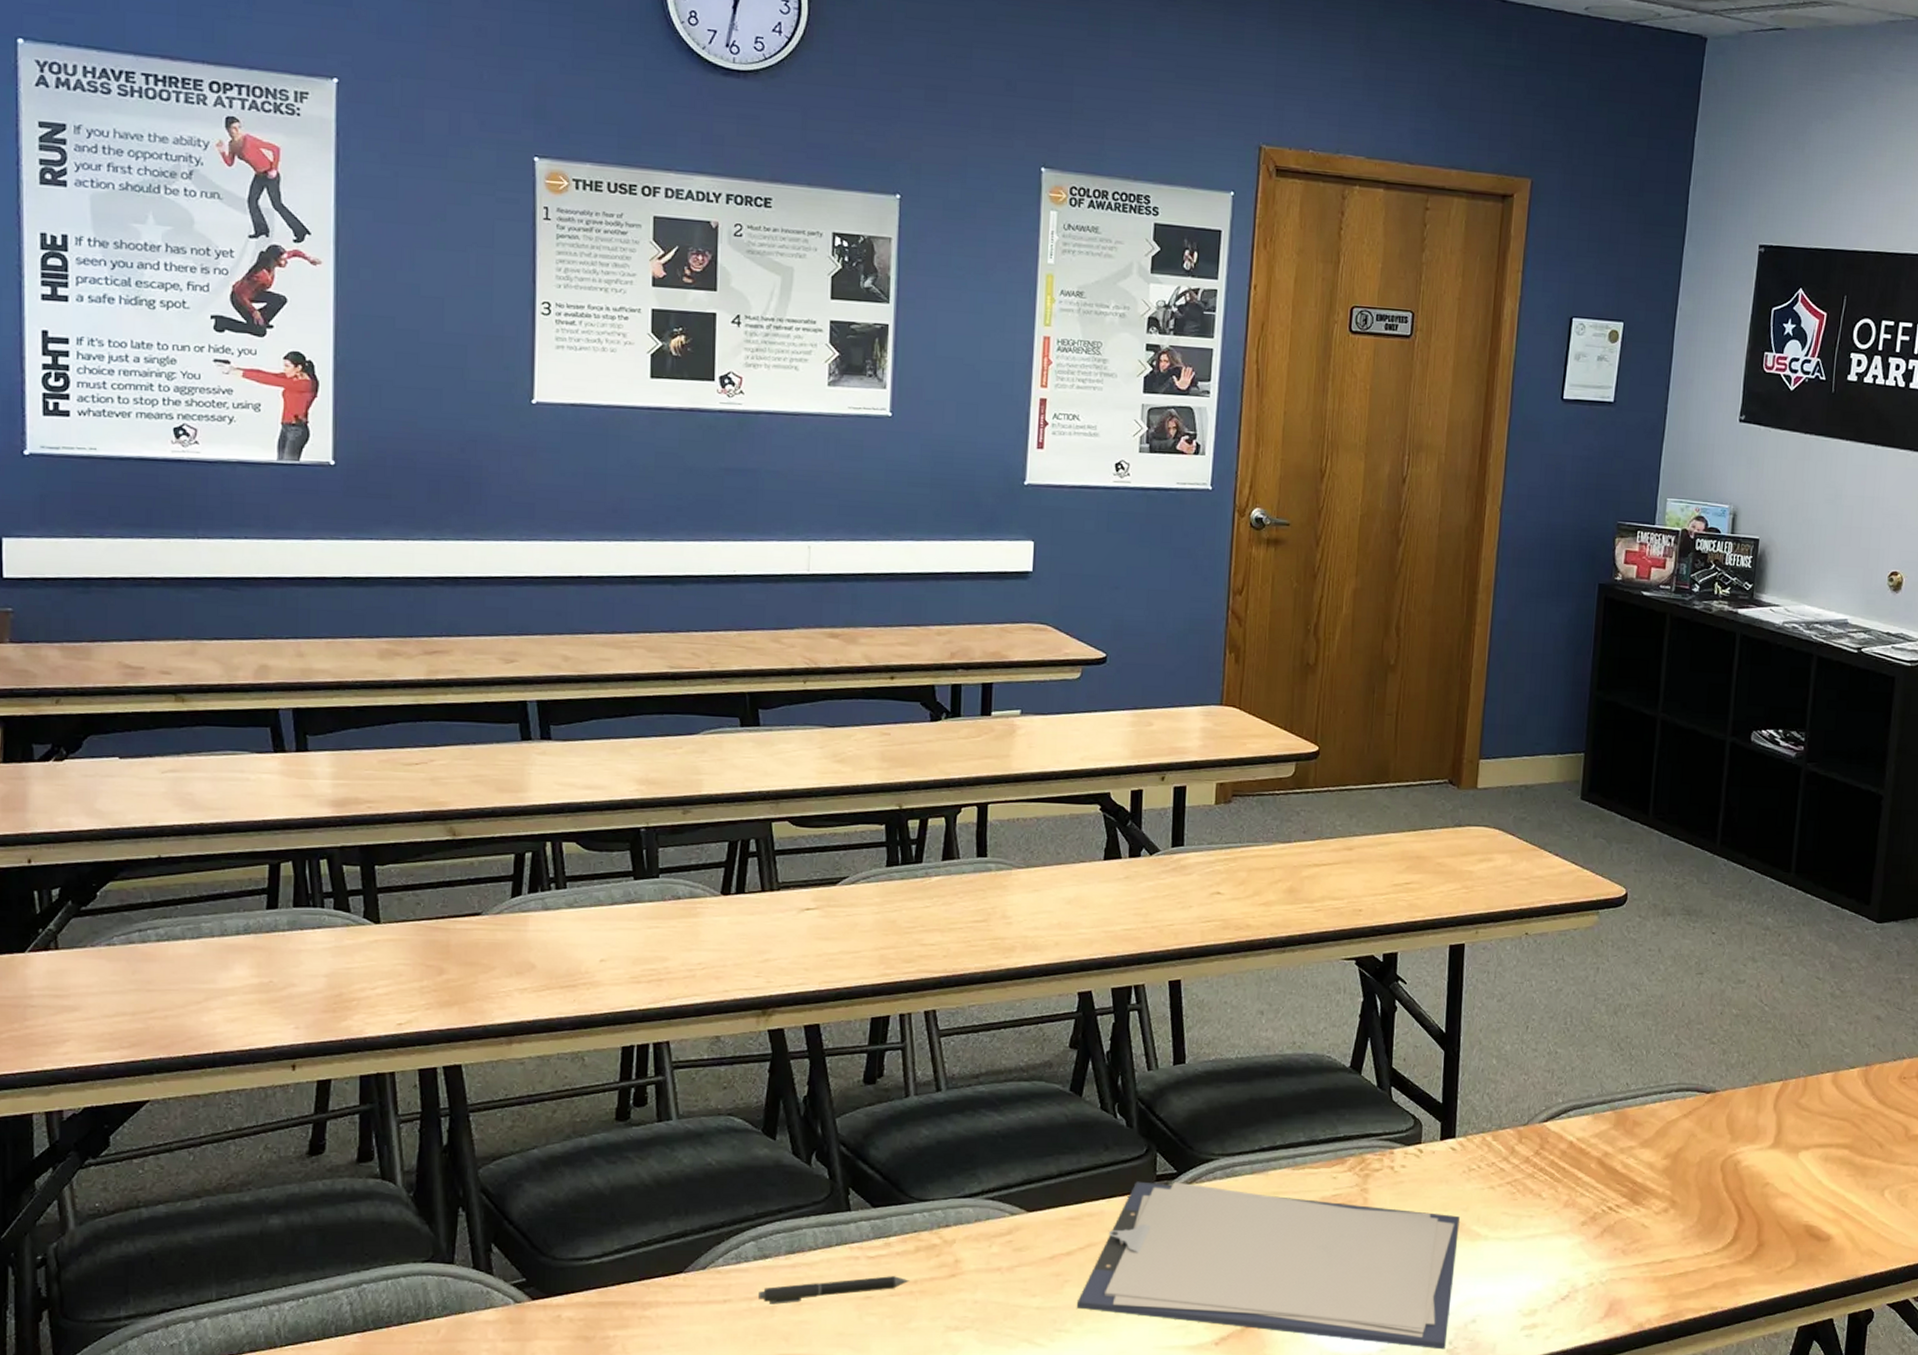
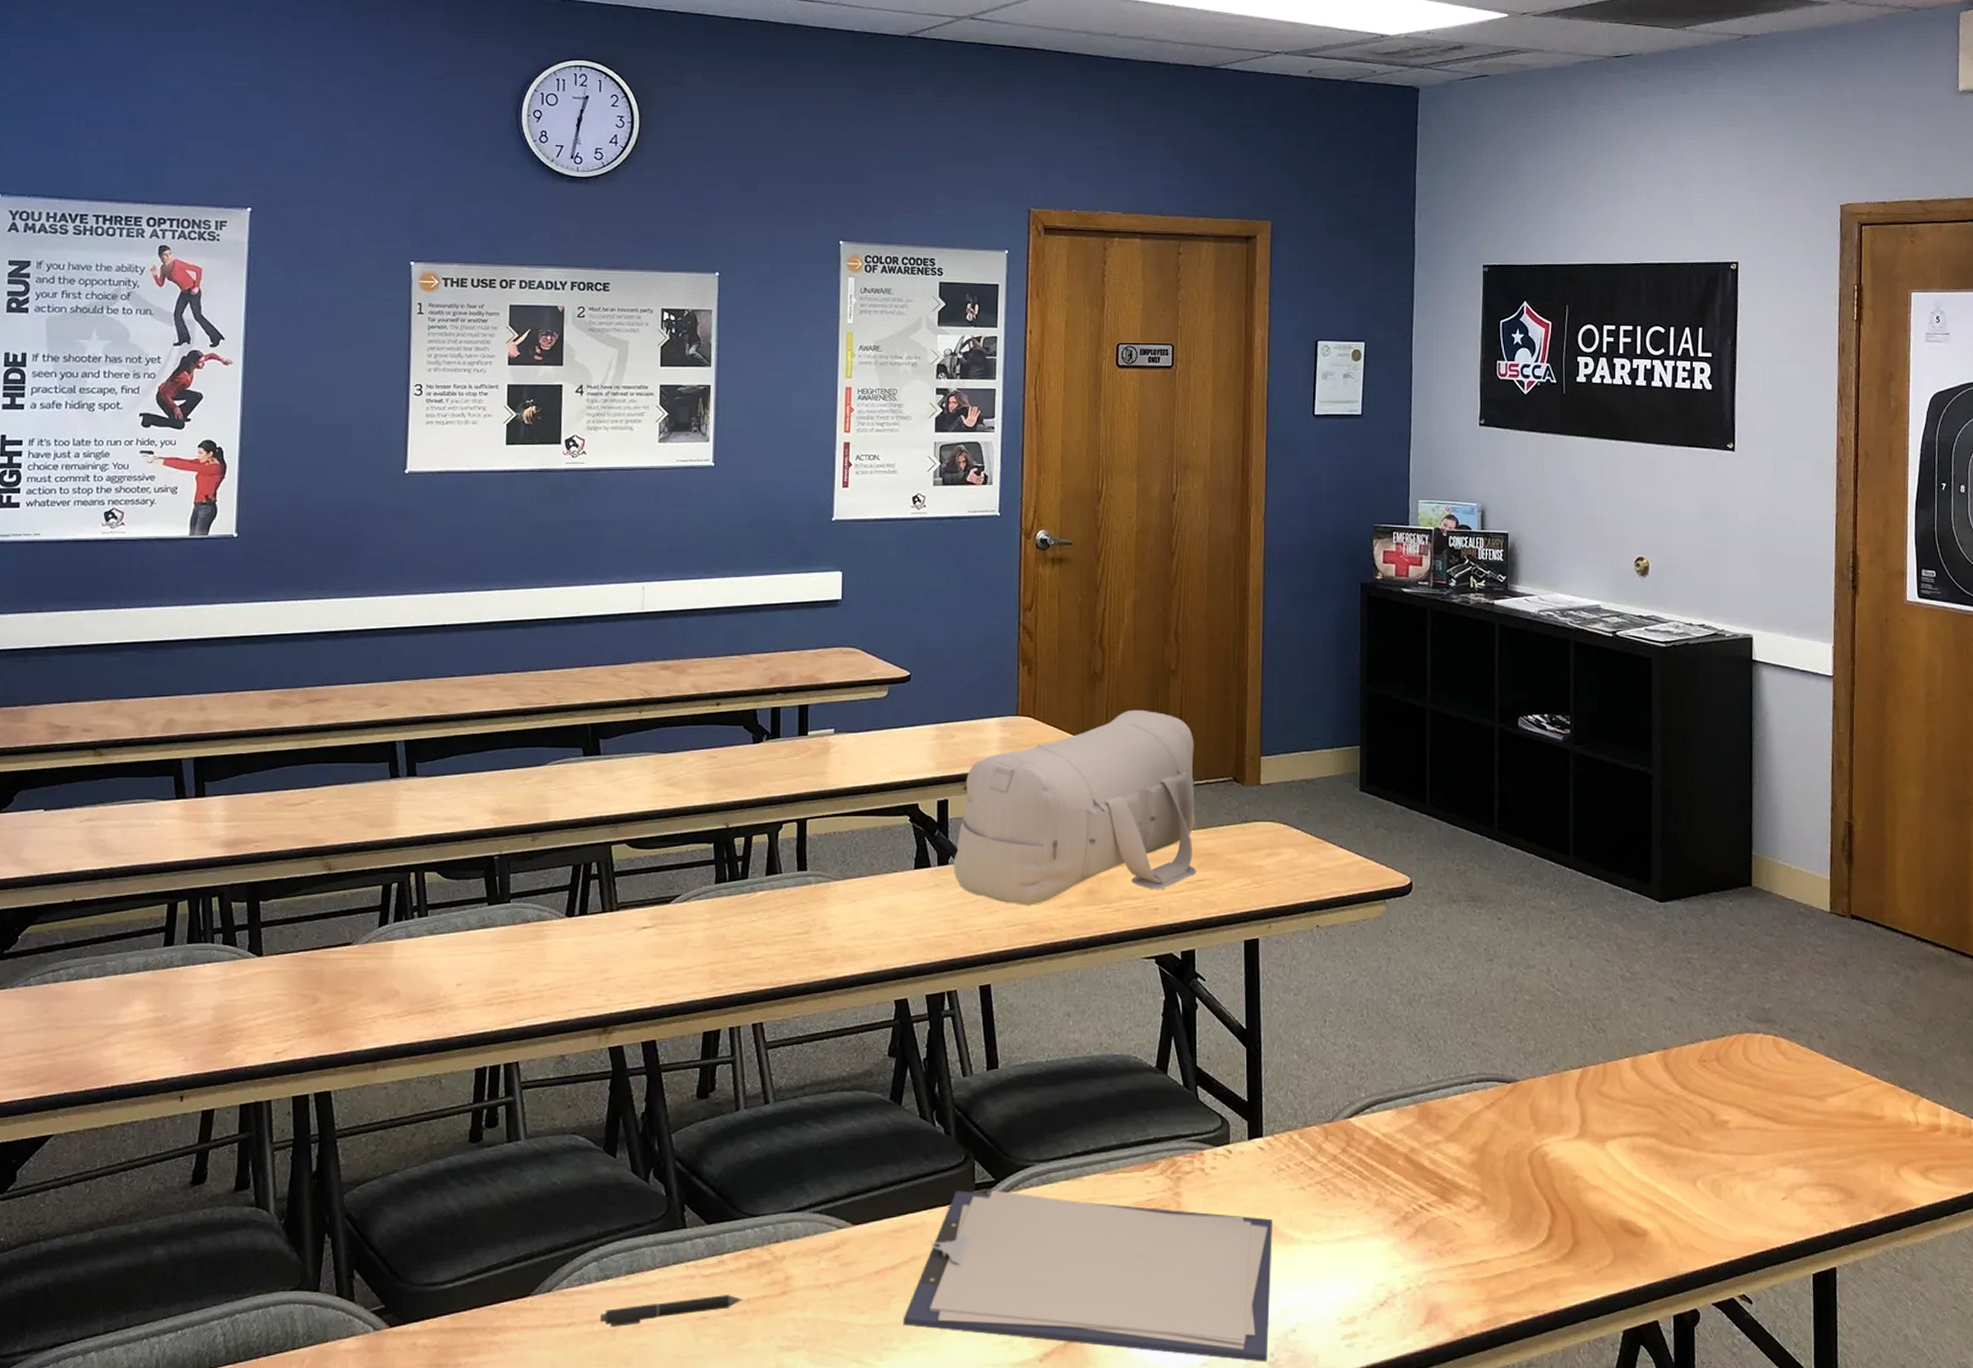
duffel bag: none [1146,704,1410,902] -> present [953,709,1196,906]

